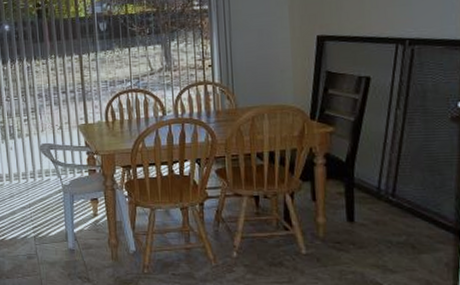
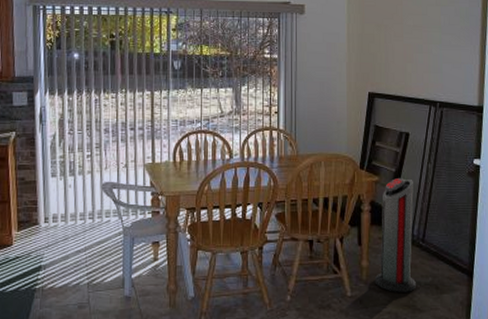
air purifier: none [333,126,386,251] -> present [374,177,416,292]

